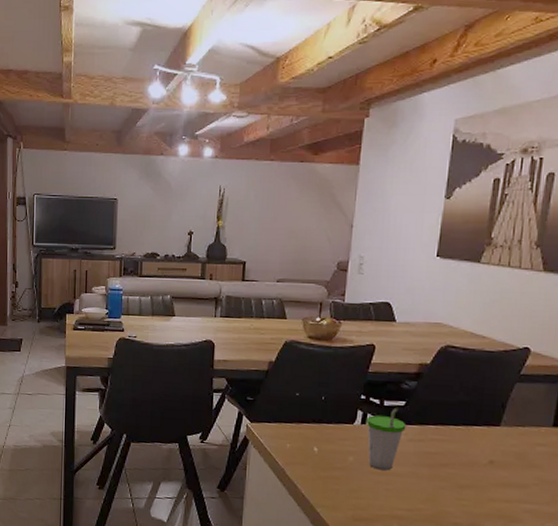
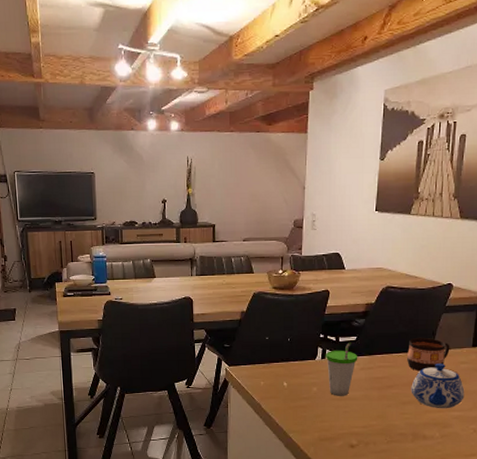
cup: none [467,409,524,451] -> present [407,337,450,372]
teapot: none [470,442,541,500] -> present [411,363,465,409]

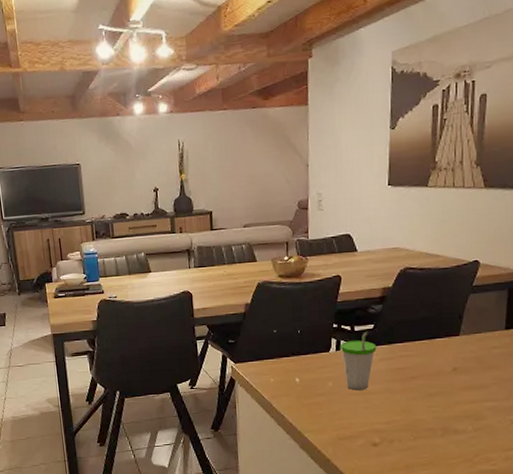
cup: present [407,337,450,372] -> none [432,321,480,360]
teapot: present [411,363,465,409] -> none [438,349,499,400]

